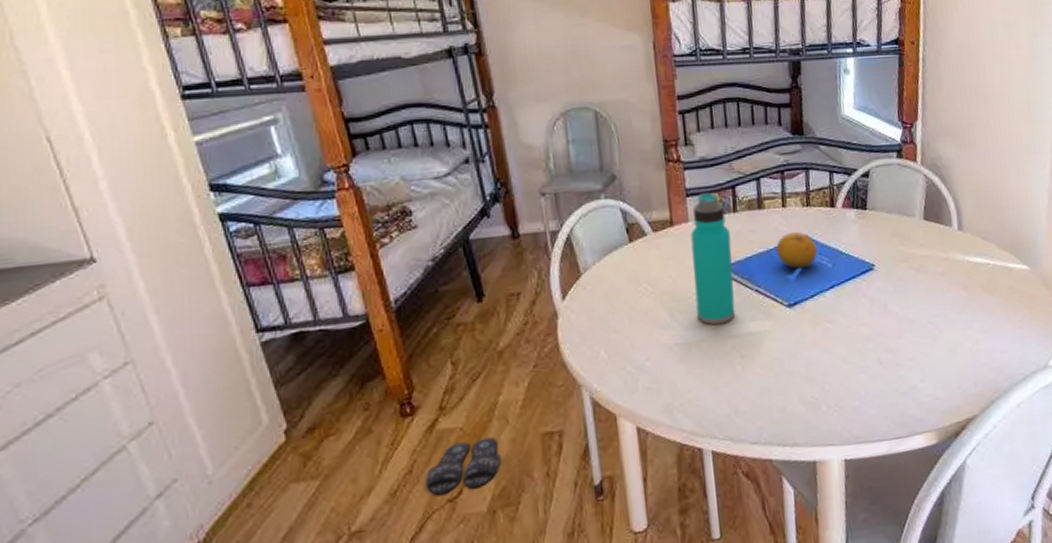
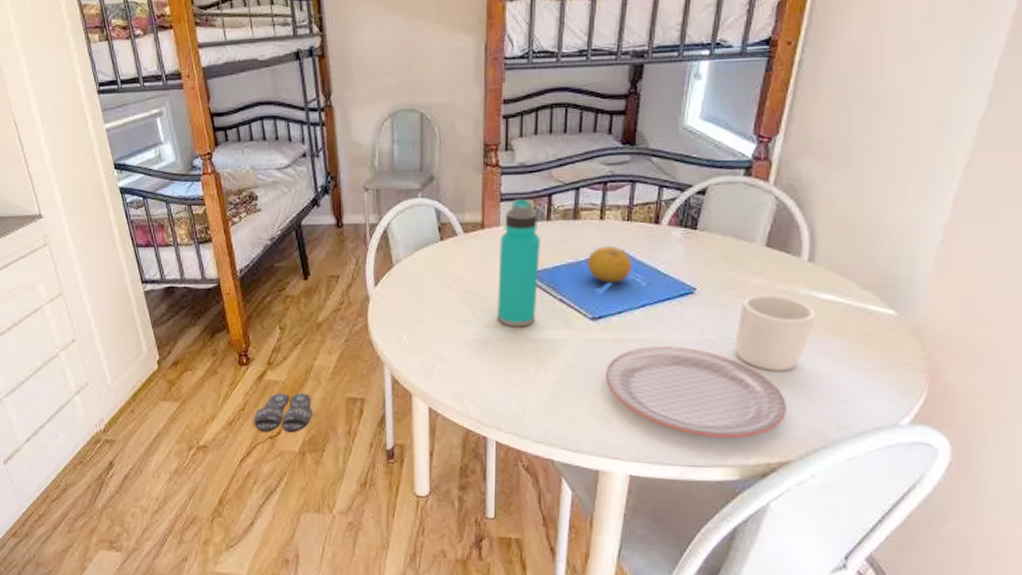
plate: none [807,322,965,407] -> present [604,346,787,438]
mug: none [913,262,973,334] -> present [734,295,816,371]

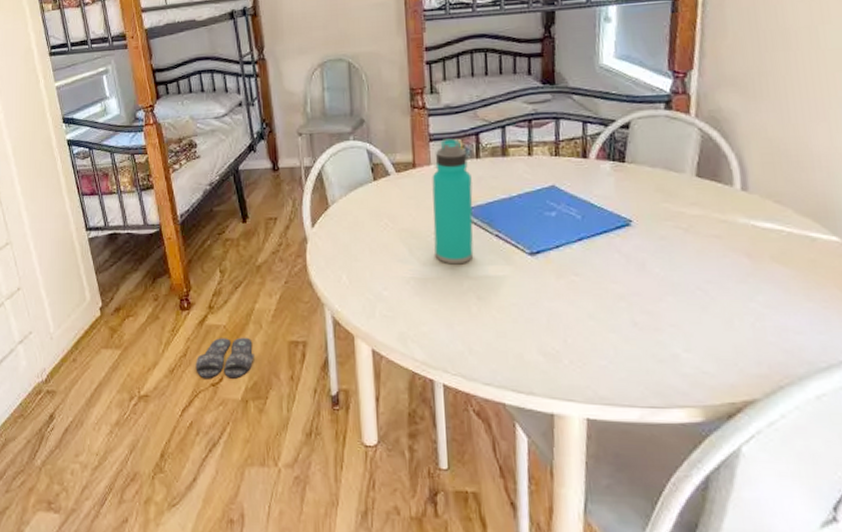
fruit: present [587,245,632,284] -> none [519,180,566,218]
plate: present [604,346,787,438] -> none [549,280,744,376]
mug: present [734,295,816,371] -> none [678,225,759,303]

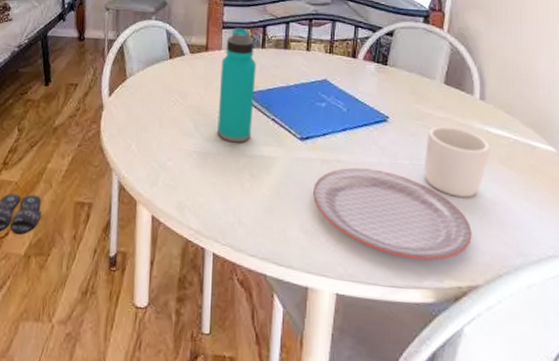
plate: none [549,280,744,376] -> present [312,167,472,261]
mug: none [678,225,759,303] -> present [423,126,490,198]

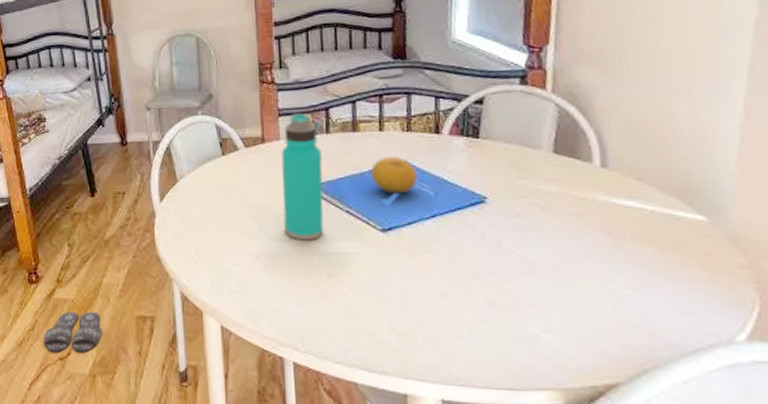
fruit: none [296,73,334,108] -> present [370,156,418,194]
plate: present [312,167,472,261] -> none [401,258,606,358]
mug: present [423,126,490,198] -> none [536,202,620,283]

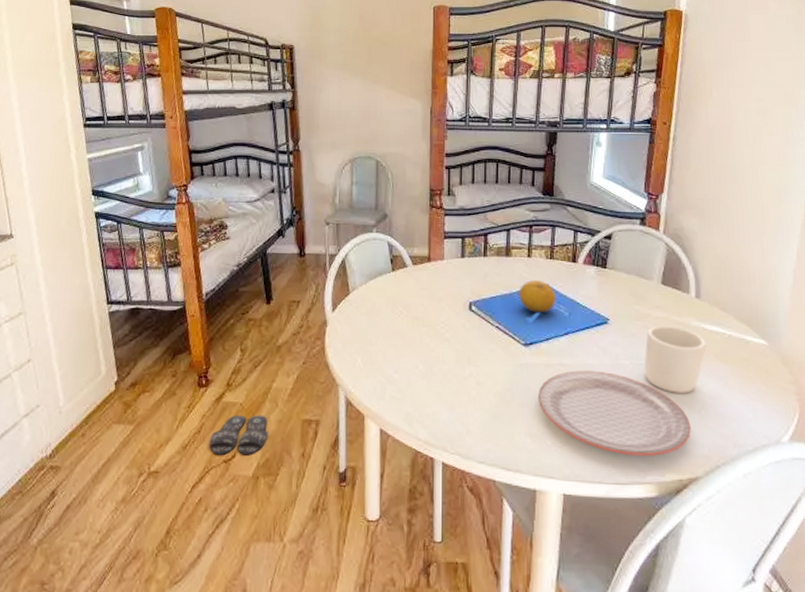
water bottle: present [281,113,324,241] -> none [442,237,479,352]
plate: none [401,258,606,358] -> present [537,370,691,456]
mug: none [536,202,620,283] -> present [644,325,706,394]

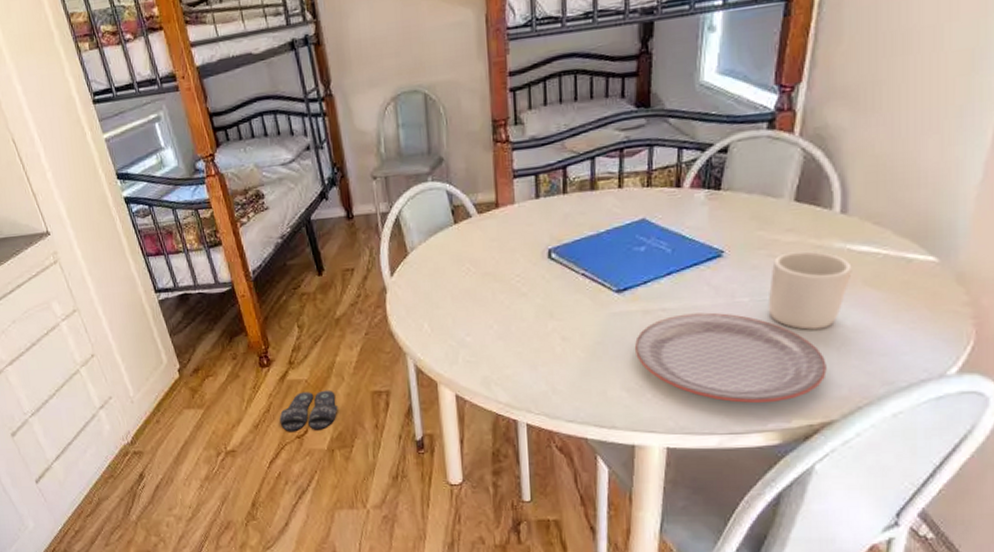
fruit: present [518,279,556,313] -> none [608,214,656,254]

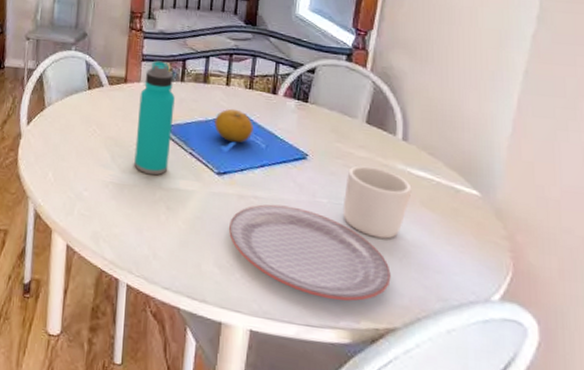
water bottle: none [516,173,559,307] -> present [134,60,175,176]
fruit: none [608,214,656,254] -> present [214,108,253,143]

